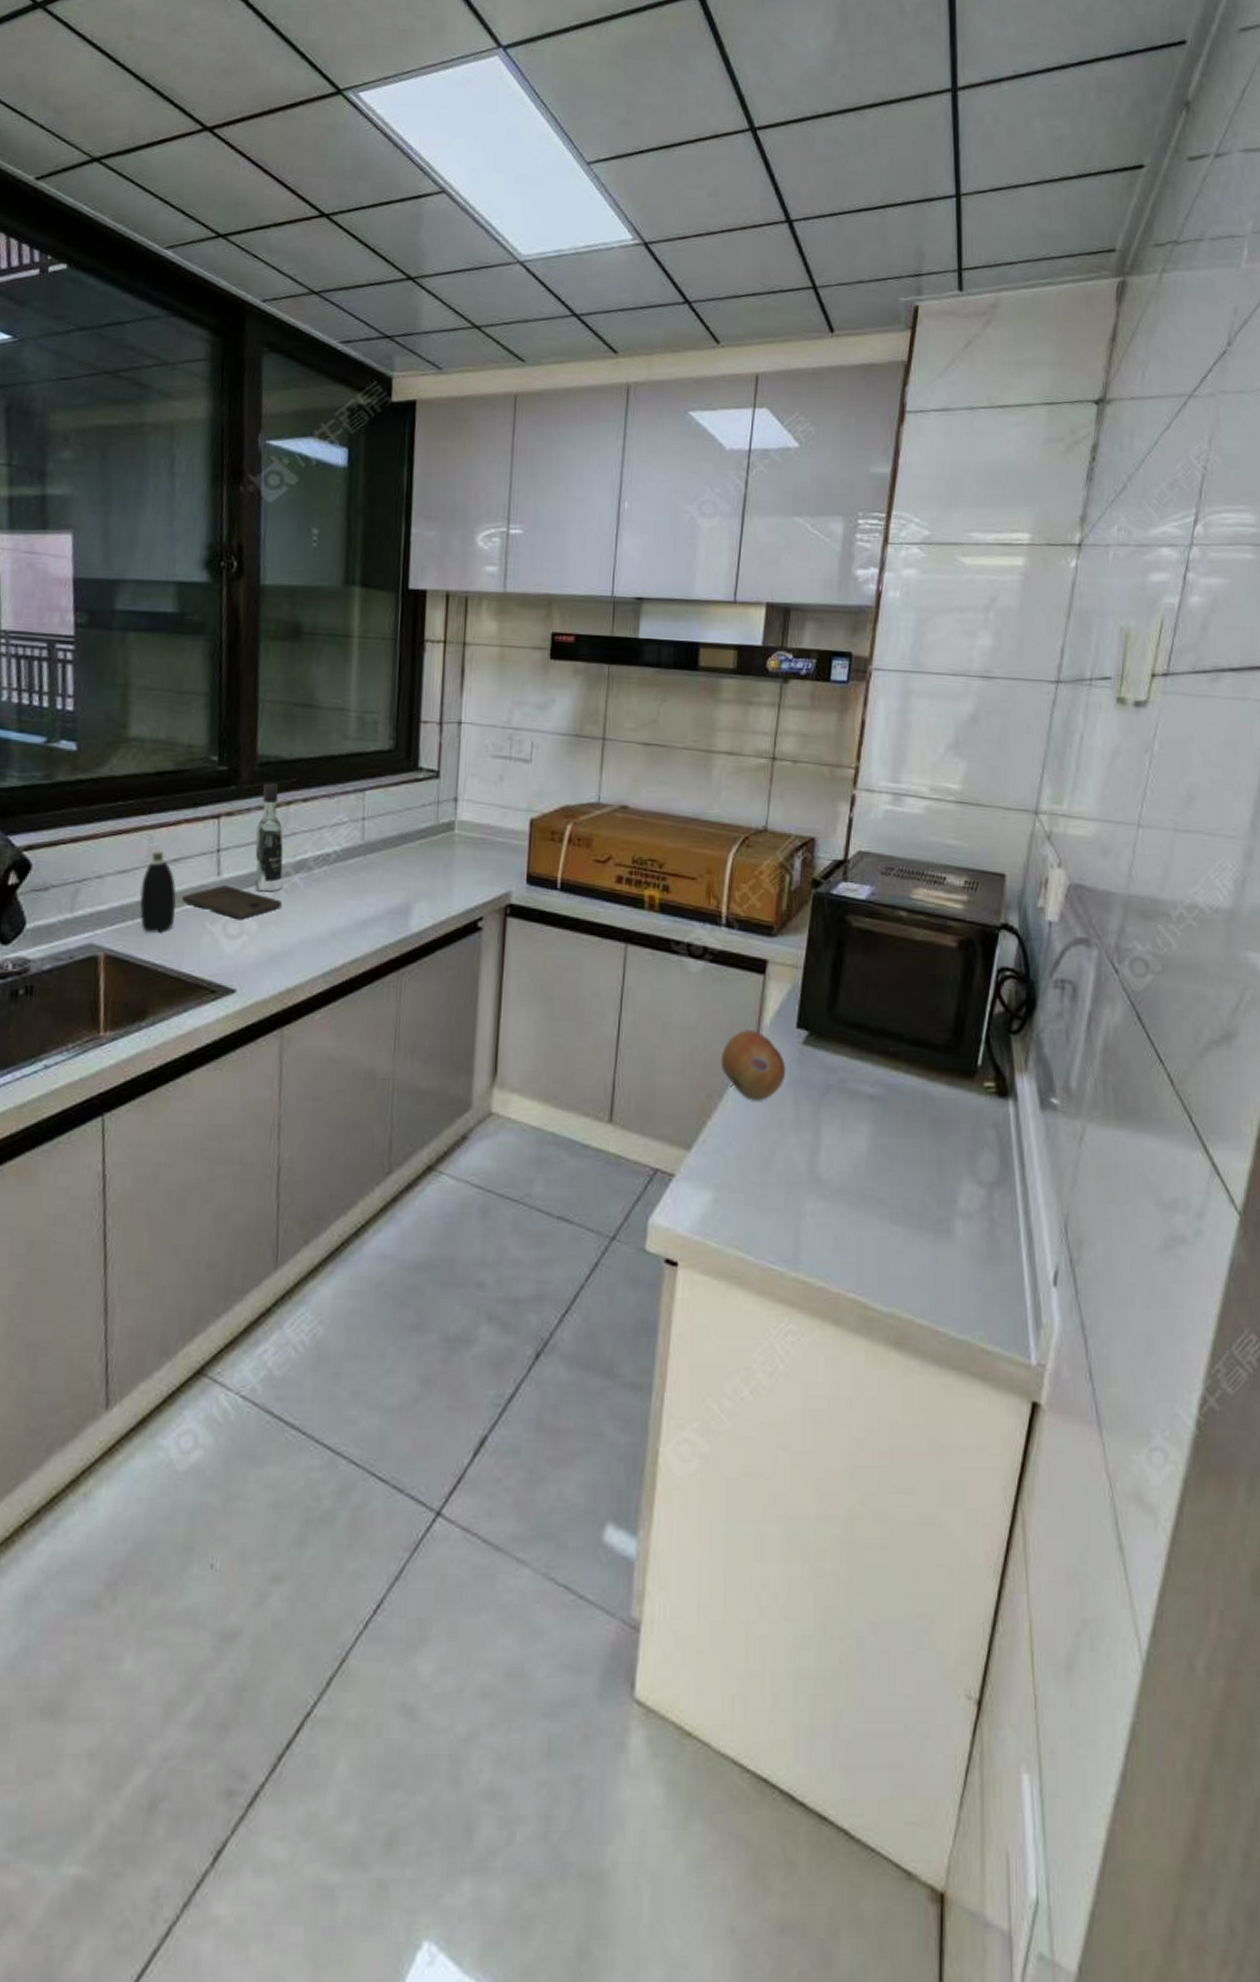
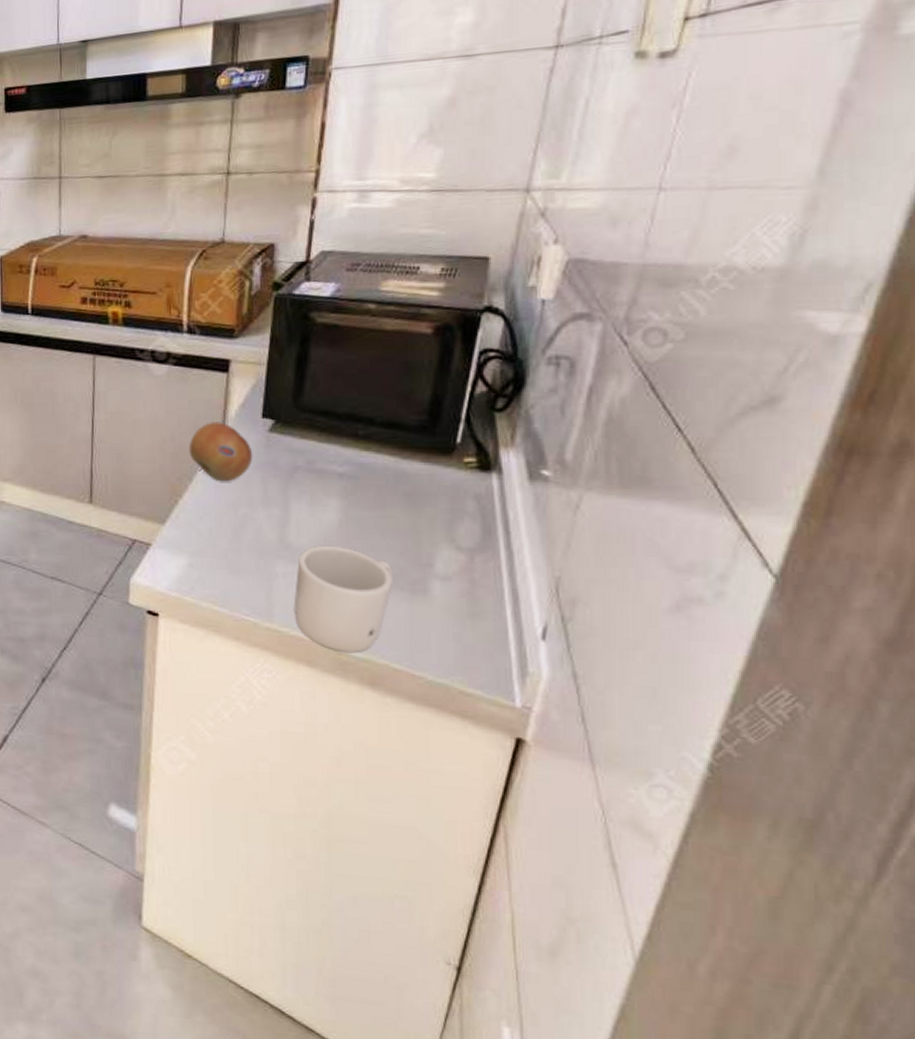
mug: none [821,1177,920,1308] -> present [293,545,394,654]

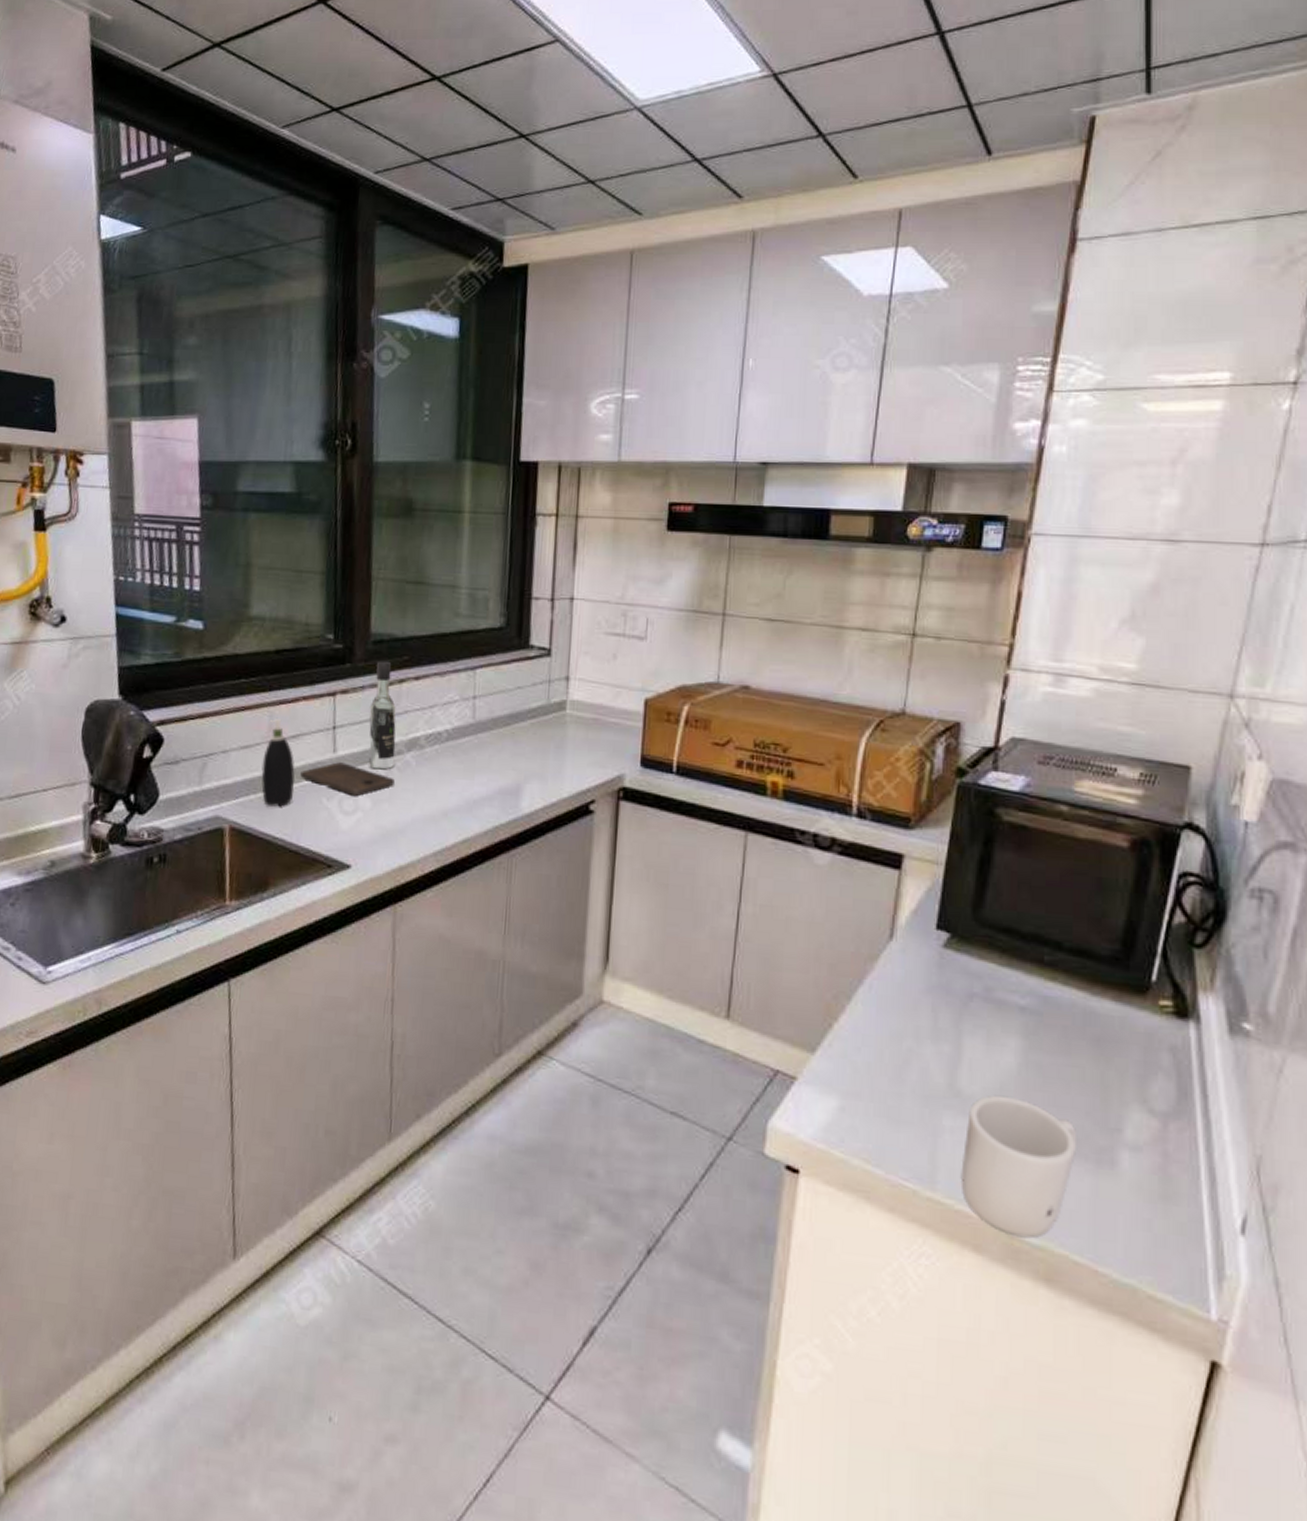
fruit: present [188,422,253,482] -> none [849,928,924,1006]

